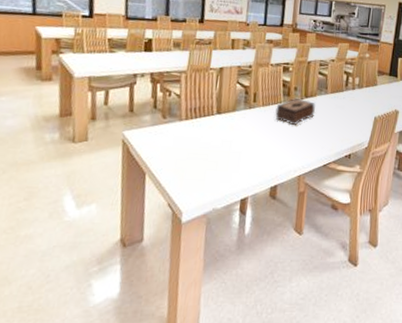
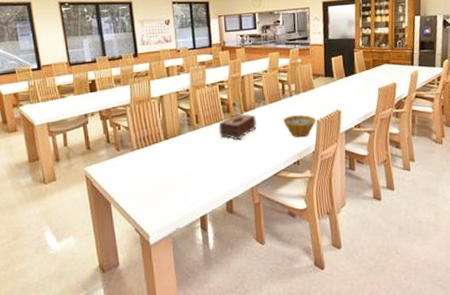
bowl: none [341,108,374,132] -> present [283,115,317,138]

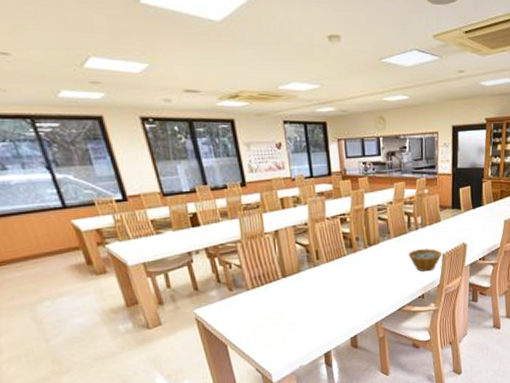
tissue box: present [218,113,258,140] -> none [341,248,382,276]

